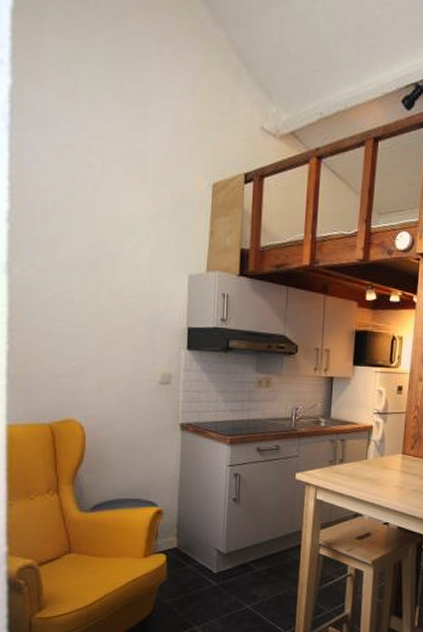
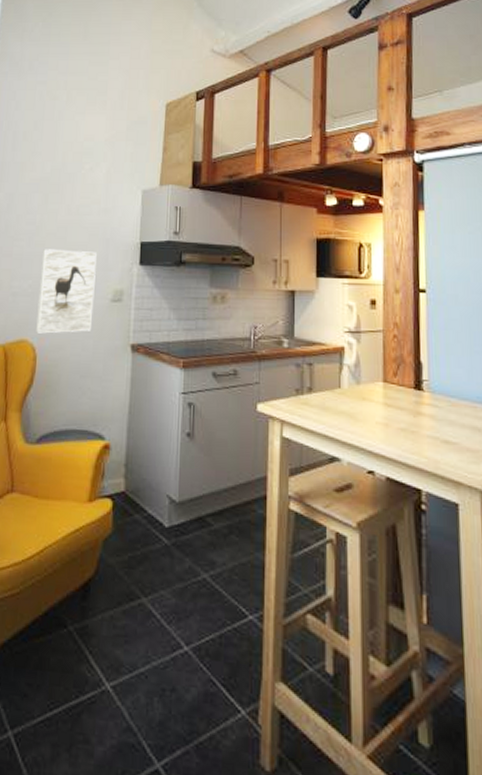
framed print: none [83,331,143,414] -> present [36,249,97,334]

